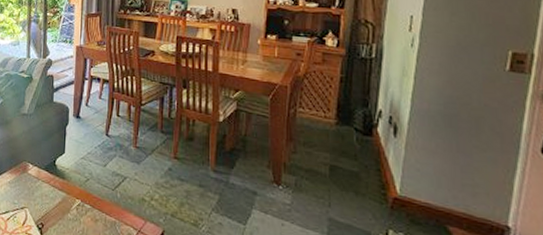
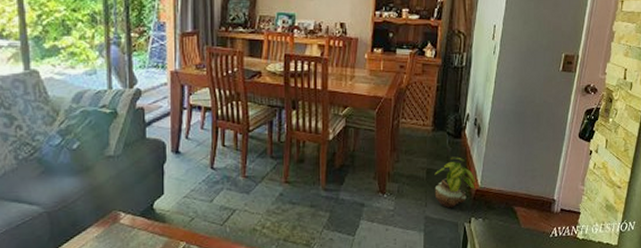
potted plant: none [339,156,393,215] -> present [434,157,475,209]

